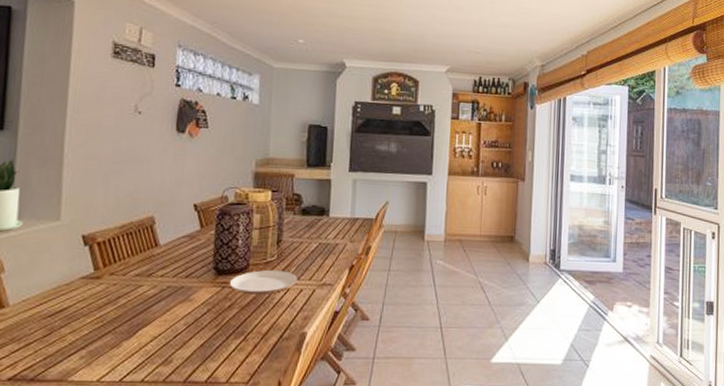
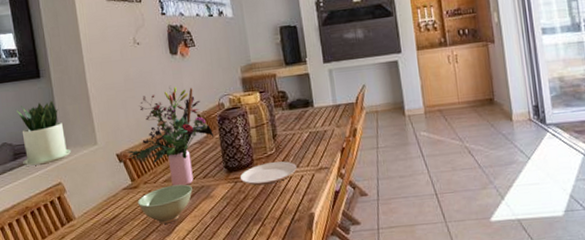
bouquet: none [95,166,209,283] -> present [127,85,215,187]
bowl: none [96,281,169,325] -> present [137,184,193,224]

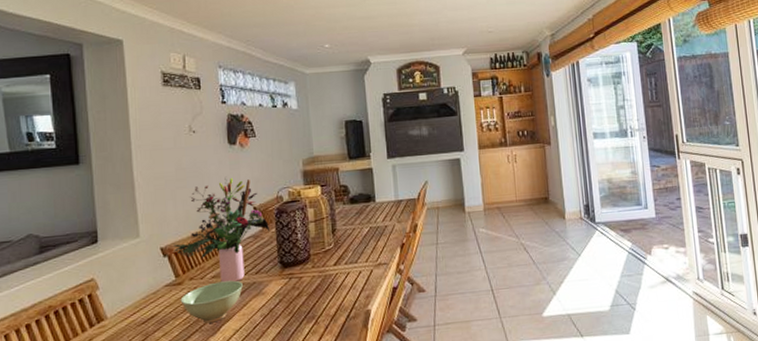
planter: present [15,100,72,166] -> none [46,188,109,261]
plate: present [240,161,297,186] -> none [296,256,355,282]

